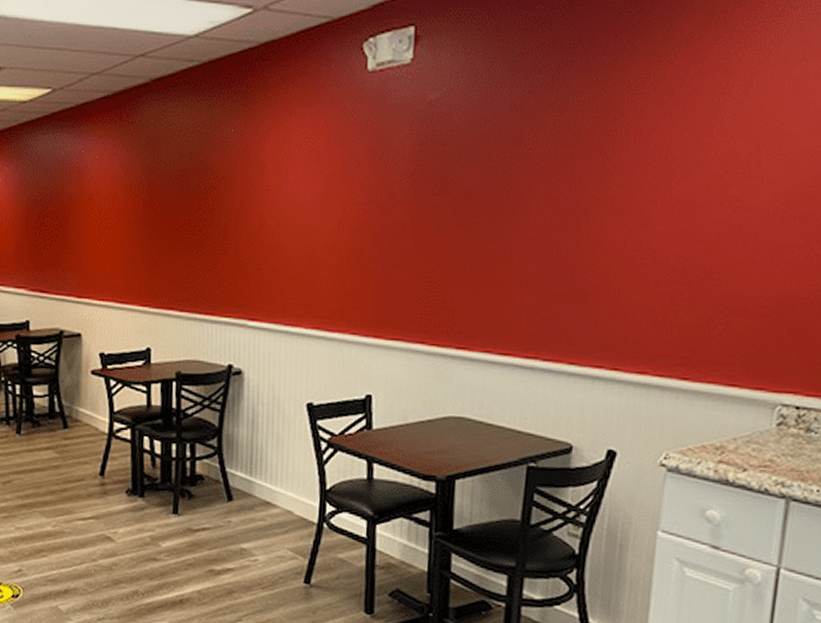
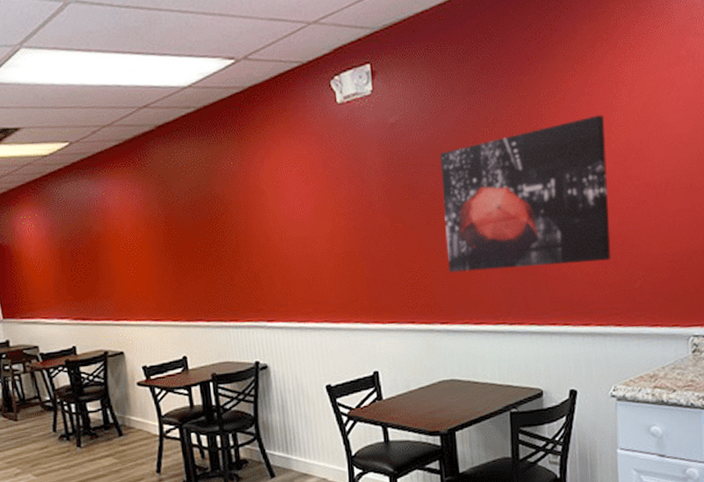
wall art: none [476,112,704,297] -> present [439,114,611,273]

